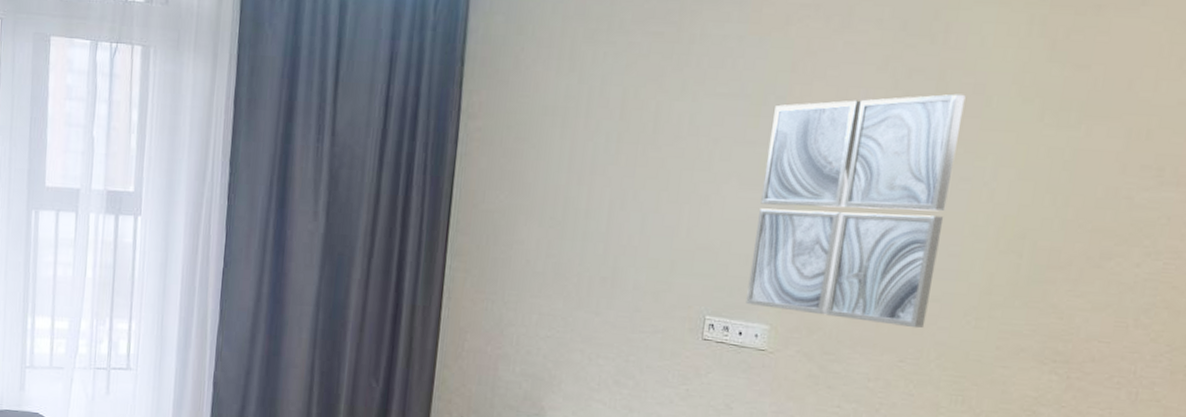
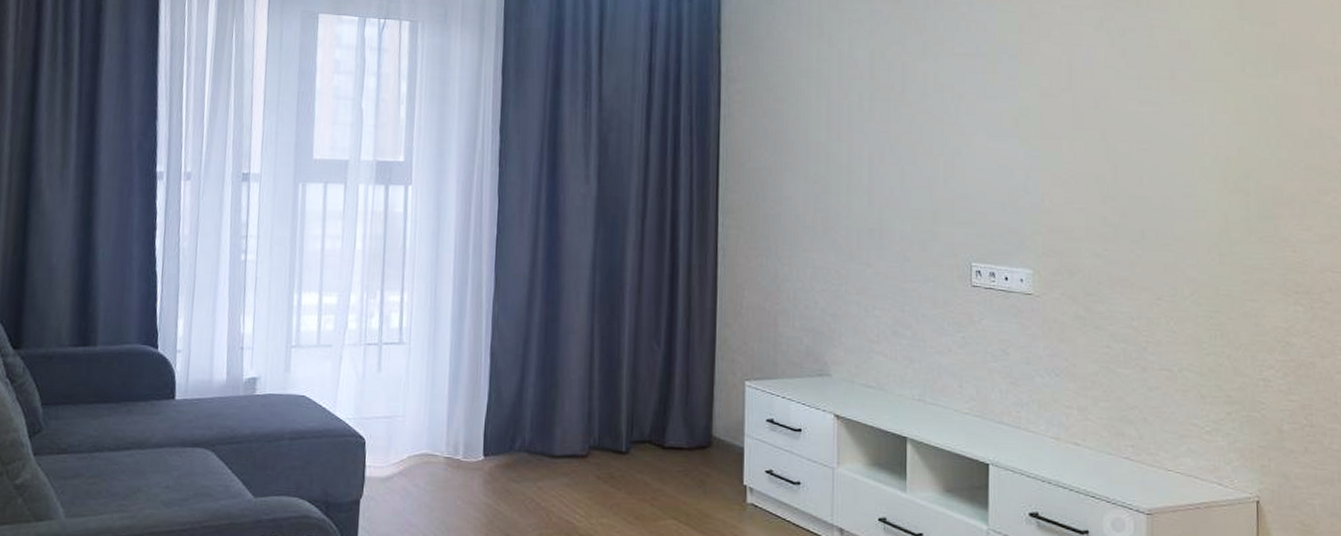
wall art: present [746,94,966,329] -> none [1007,49,1175,267]

